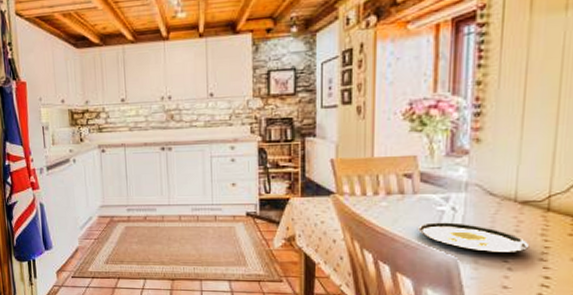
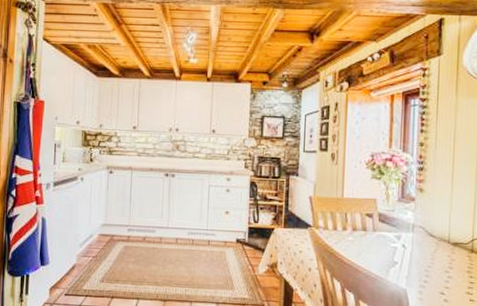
plate: present [416,222,530,254] -> none [376,257,460,287]

